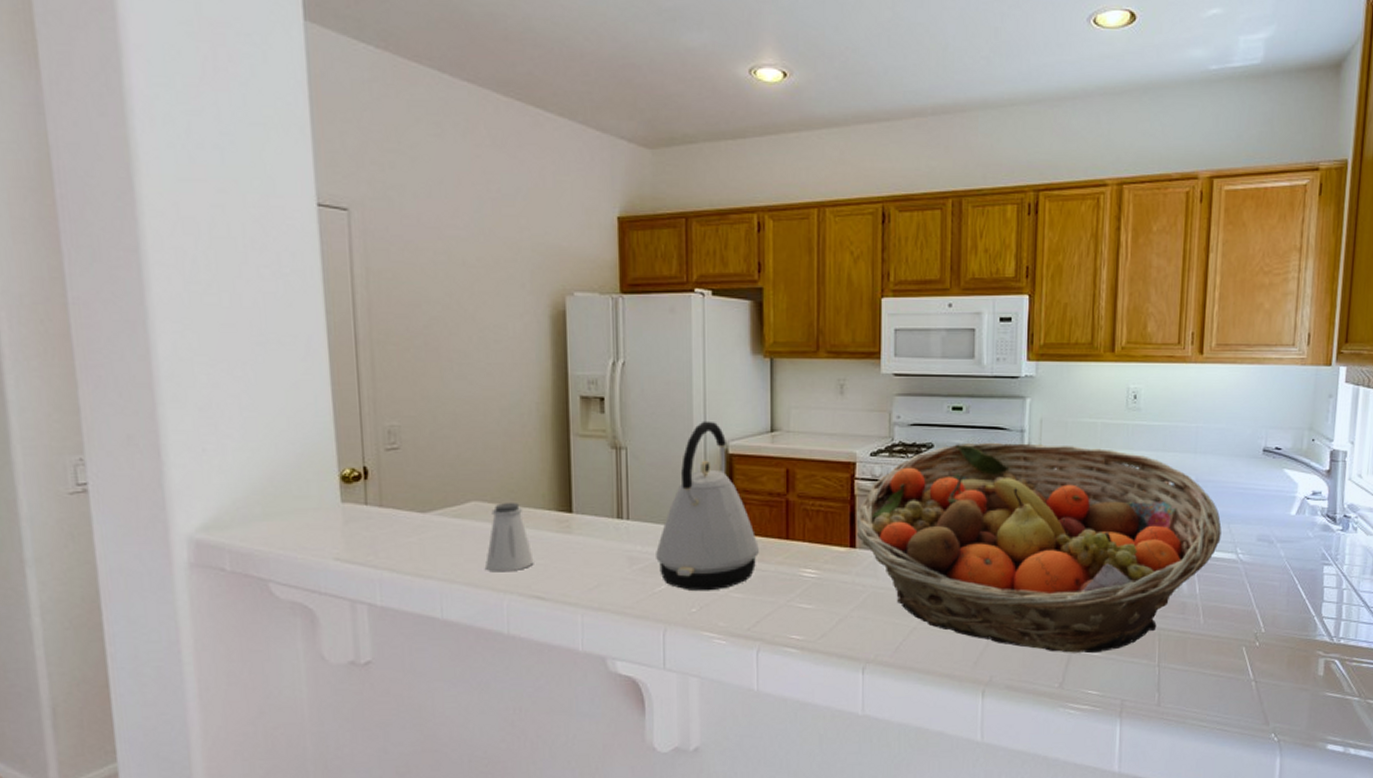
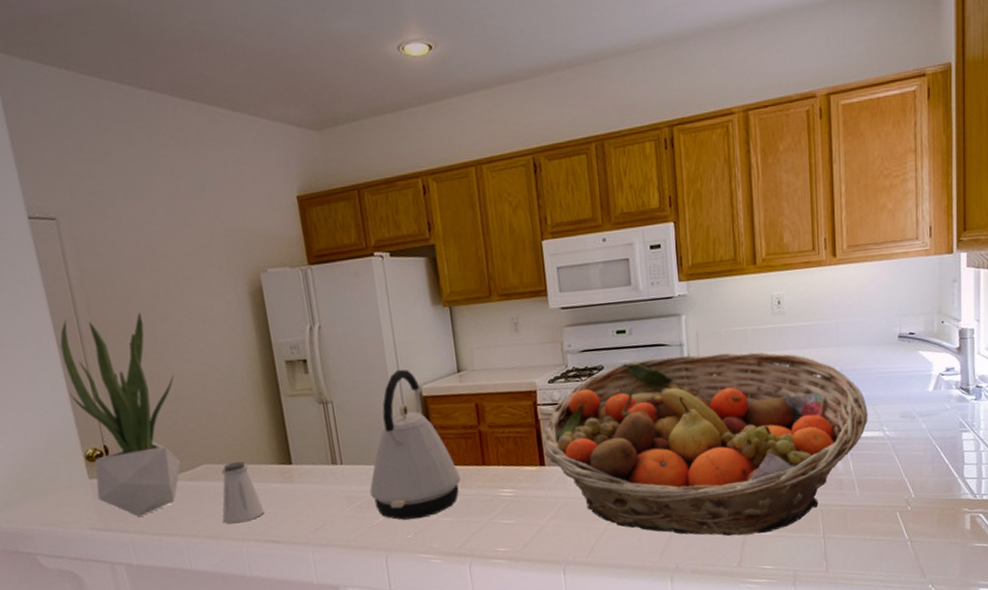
potted plant: none [332,321,453,553] -> present [60,311,182,518]

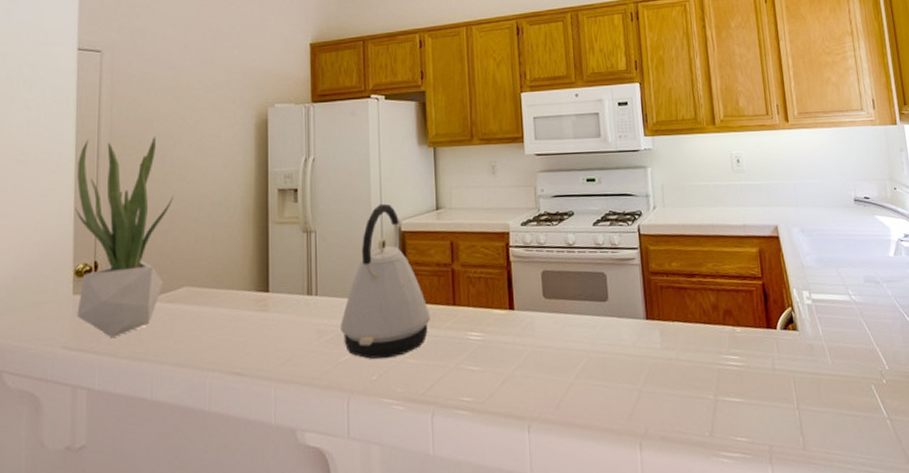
saltshaker: present [221,461,265,524] -> none [193,286,235,352]
fruit basket: present [542,352,868,537] -> none [512,206,833,401]

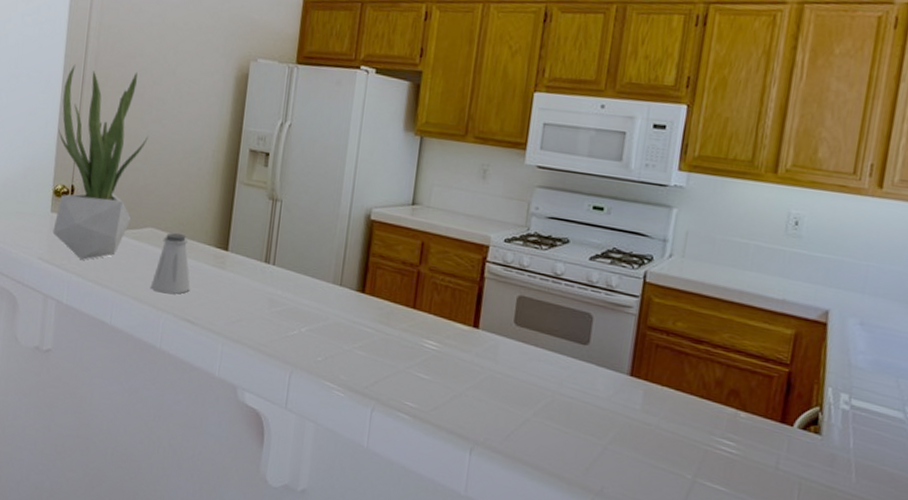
saltshaker: none [193,286,235,352] -> present [151,233,191,294]
kettle: present [341,203,430,359] -> none [293,186,387,345]

